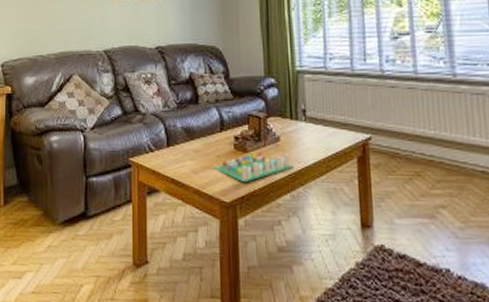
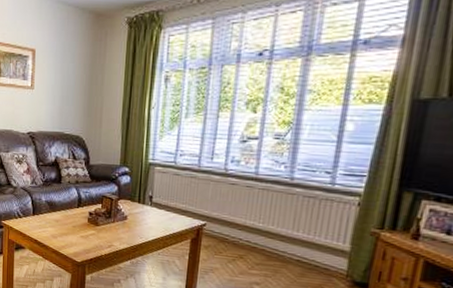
board game: present [214,152,294,183] -> none [70,226,137,249]

